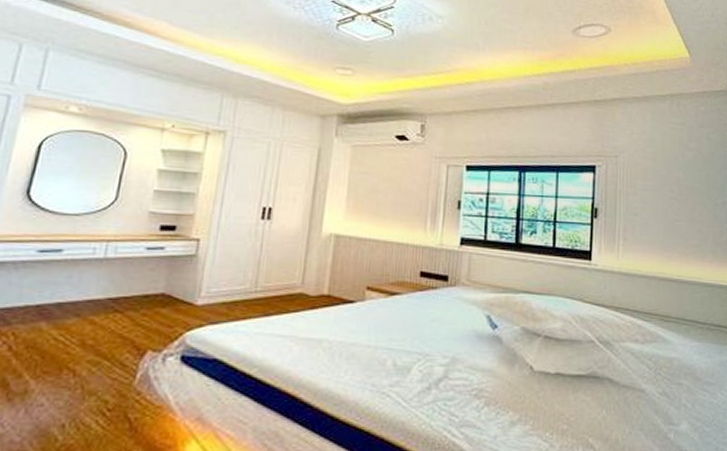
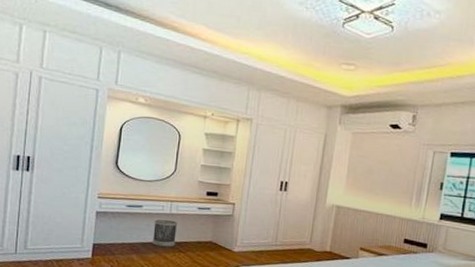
wastebasket: none [73,266,116,307] -> present [152,219,178,248]

